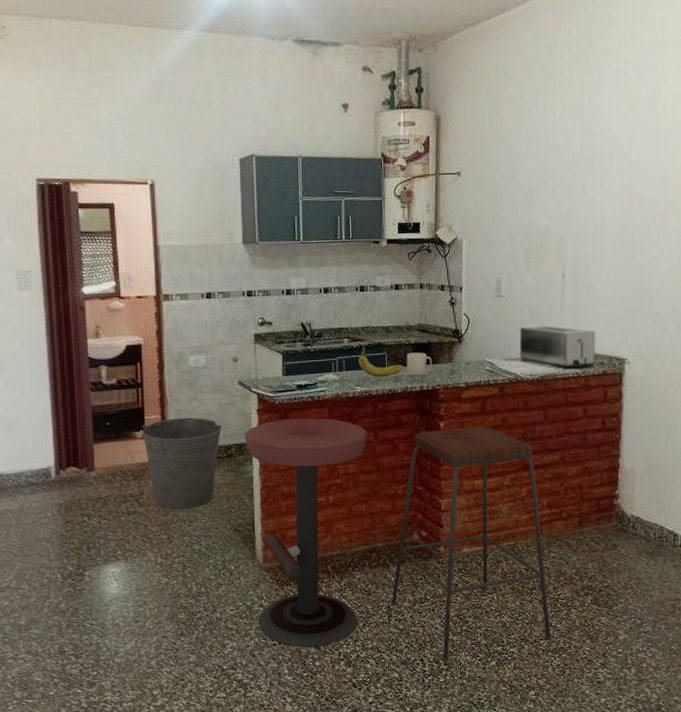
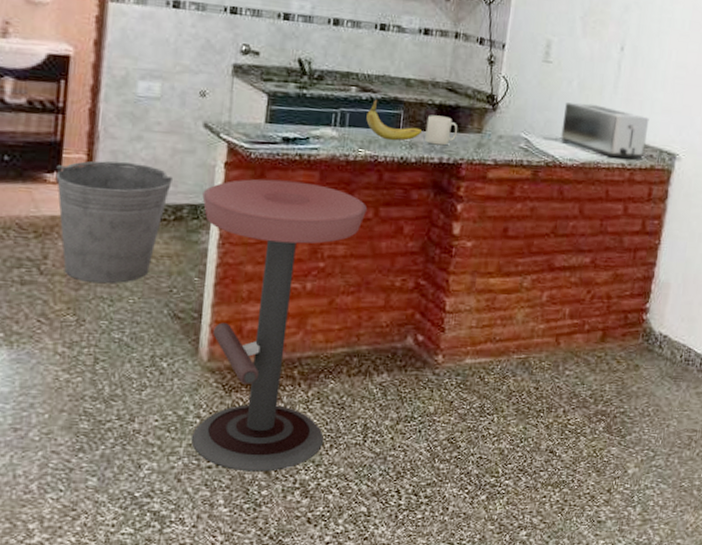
bar stool: present [391,426,552,662] -> none [368,213,562,494]

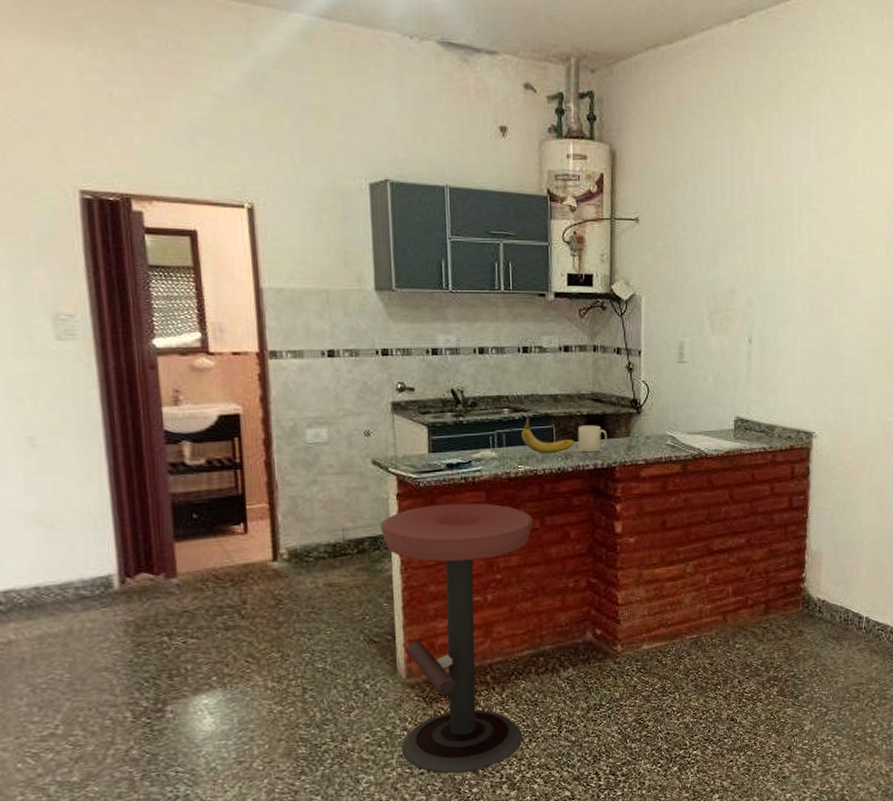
bucket: present [56,160,172,284] -> none [242,505,351,620]
toaster: present [561,101,650,159] -> none [703,396,784,443]

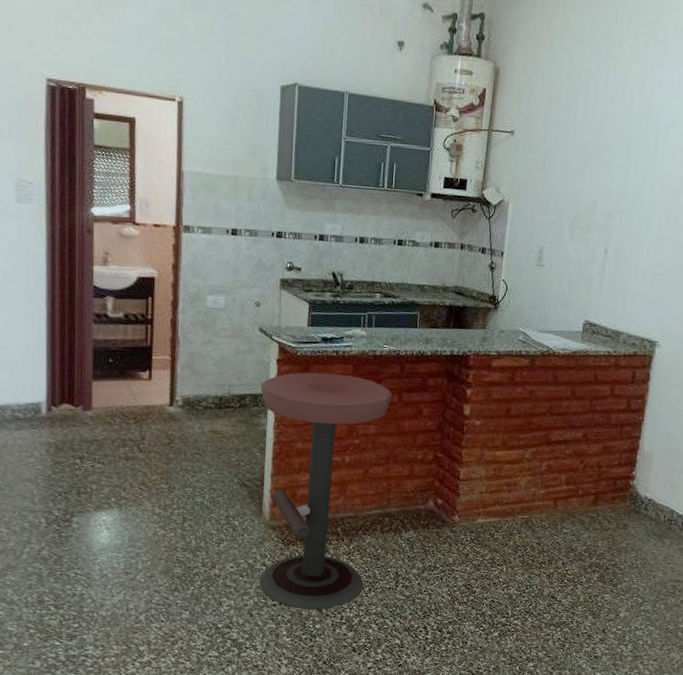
fruit: present [521,417,574,454] -> none [389,303,435,338]
mug: present [577,425,608,453] -> none [438,315,466,341]

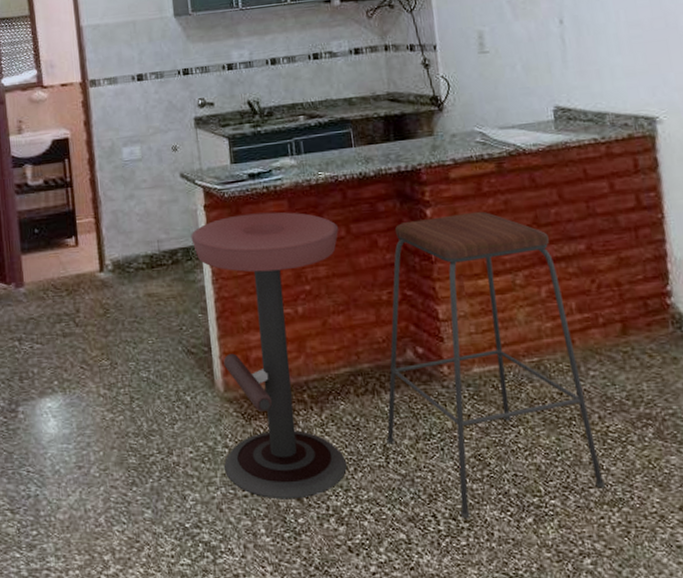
bar stool: none [399,396,557,630] -> present [386,211,605,518]

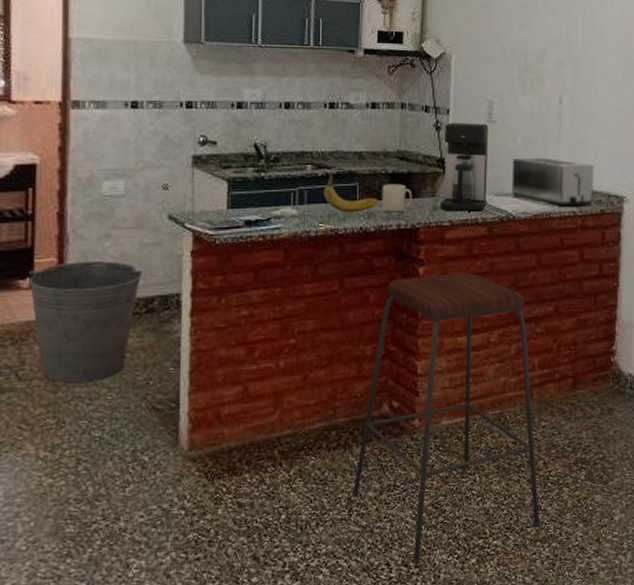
bucket: none [73,218,164,329] -> present [28,260,142,384]
bar stool: present [191,212,347,499] -> none [172,262,333,560]
fruit: none [318,123,374,160] -> present [324,175,378,213]
mug: none [376,126,410,156] -> present [382,184,413,212]
coffee maker: none [433,55,492,149] -> present [439,123,488,213]
toaster: none [514,83,617,135] -> present [511,157,594,206]

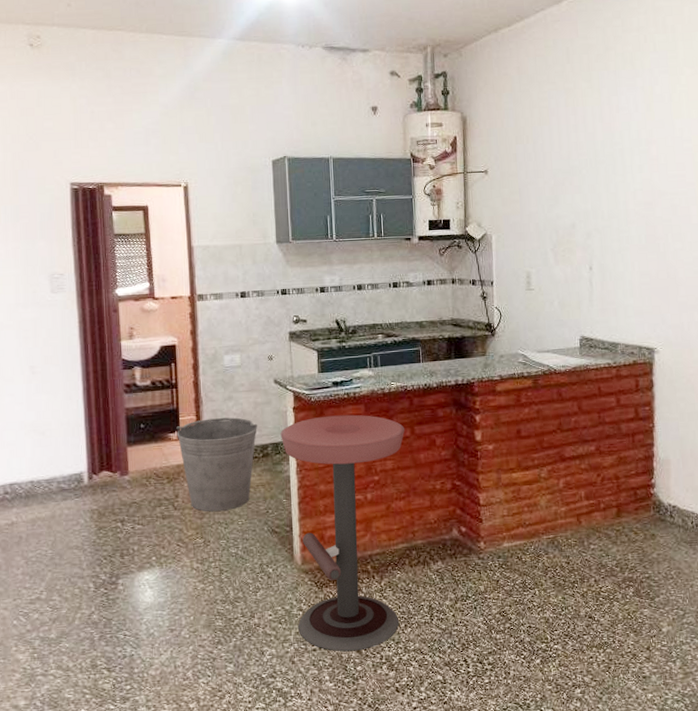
bar stool: none [172,262,333,560] -> present [280,414,405,652]
fruit: present [324,175,378,213] -> none [393,341,438,373]
bar stool: present [352,272,541,564] -> none [432,418,595,661]
mug: present [382,184,413,212] -> none [440,346,467,371]
coffee maker: present [439,123,488,213] -> none [490,291,531,368]
toaster: present [511,157,594,206] -> none [551,317,626,359]

